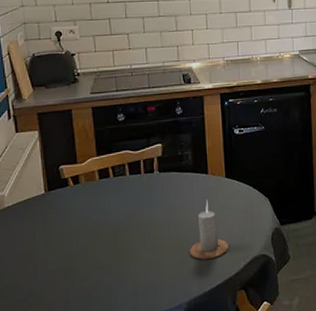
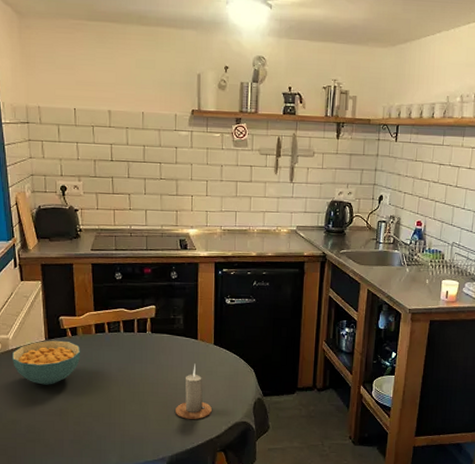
cereal bowl: none [9,191,85,242] -> present [13,340,81,385]

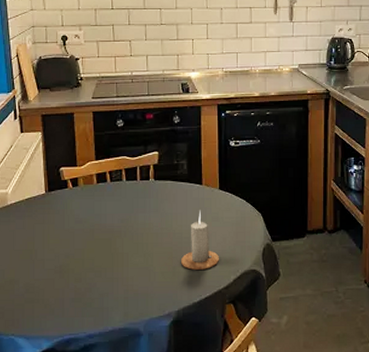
cereal bowl: present [13,340,81,385] -> none [11,192,82,240]

